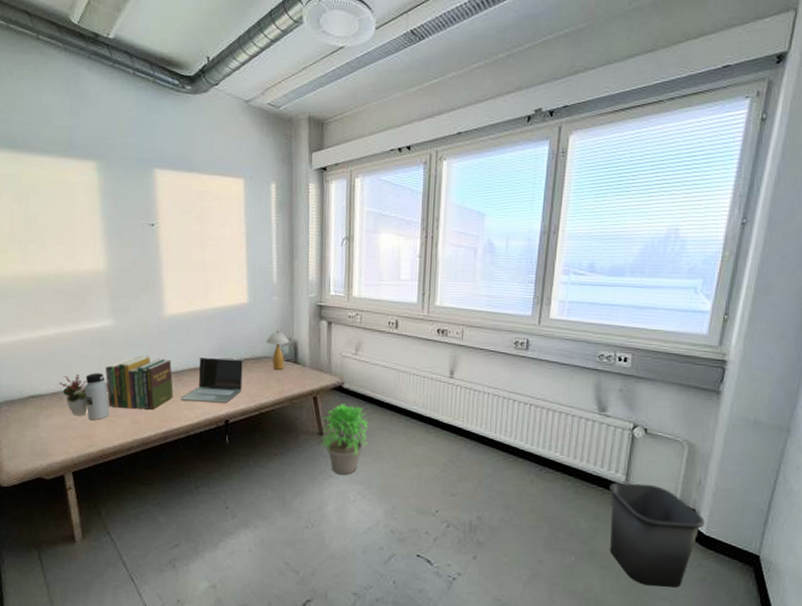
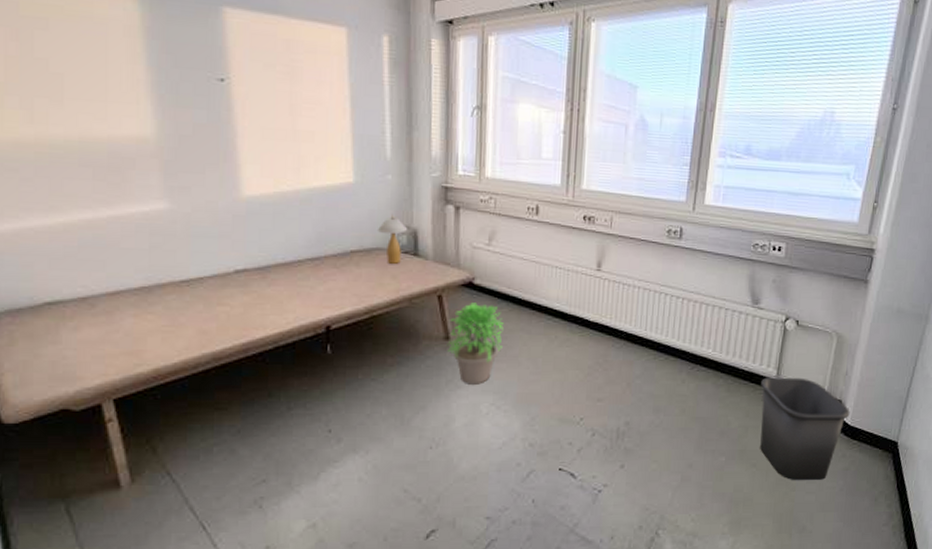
decorative plant: present [59,374,88,416] -> none [90,273,134,327]
water bottle: present [85,373,109,421] -> none [129,271,165,332]
books: present [105,355,173,410] -> none [157,247,256,316]
laptop: present [180,358,243,403] -> none [265,250,348,305]

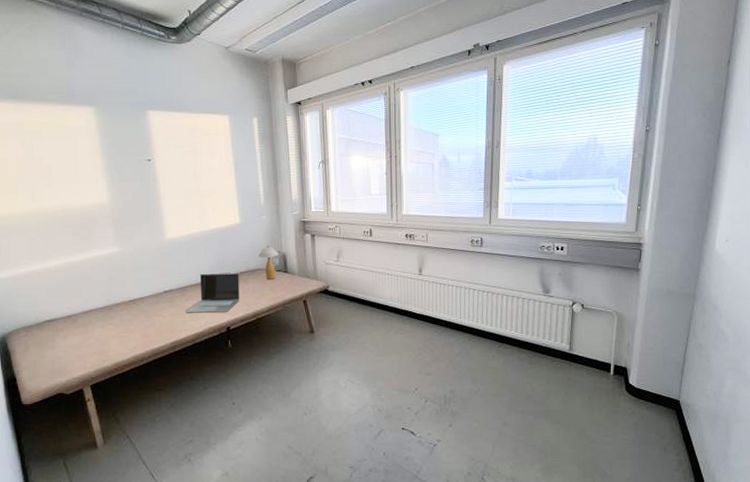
laptop: none [265,250,348,305] -> present [185,273,240,313]
potted plant: present [447,302,504,385] -> none [312,304,353,366]
waste bin: present [760,377,850,480] -> none [557,350,635,434]

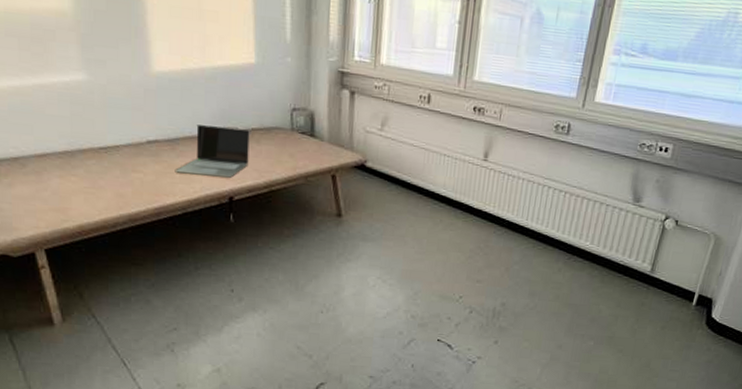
table lamp: present [258,244,279,279] -> none [277,96,306,143]

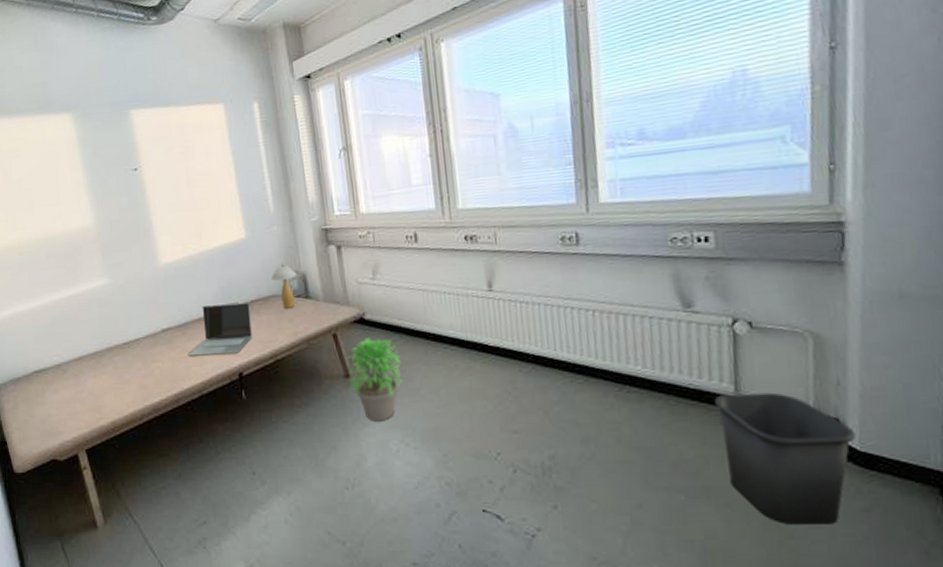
table lamp: none [277,96,306,143] -> present [271,262,298,309]
potted plant: none [338,183,392,259] -> present [348,338,403,422]
waste bin: none [628,271,720,369] -> present [715,392,856,524]

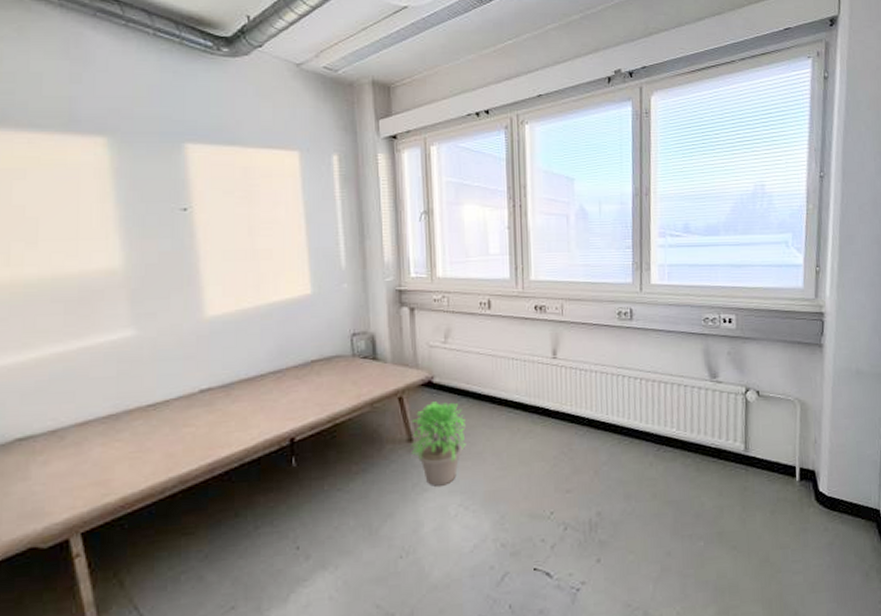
laptop: present [187,303,252,356] -> none [230,363,309,420]
table lamp: present [271,262,298,309] -> none [337,322,366,370]
waste bin: present [715,392,856,524] -> none [730,450,826,561]

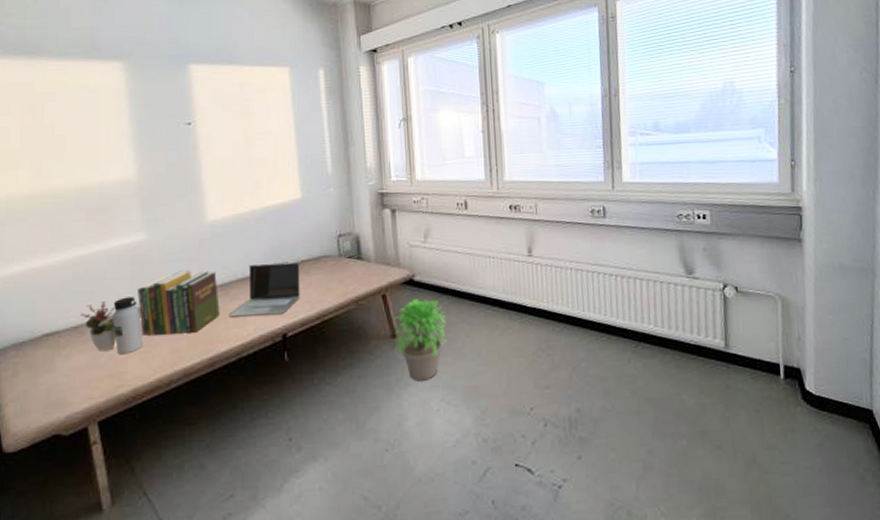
decorative plant: none [59,403,102,458] -> present [81,301,117,352]
water bottle: none [97,398,132,461] -> present [112,297,143,355]
books: none [125,368,220,440] -> present [136,269,220,336]
laptop: none [230,363,309,420] -> present [228,262,300,317]

